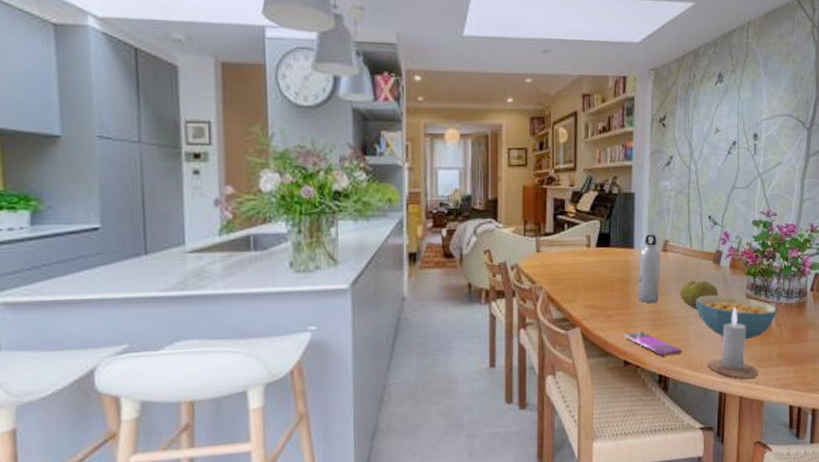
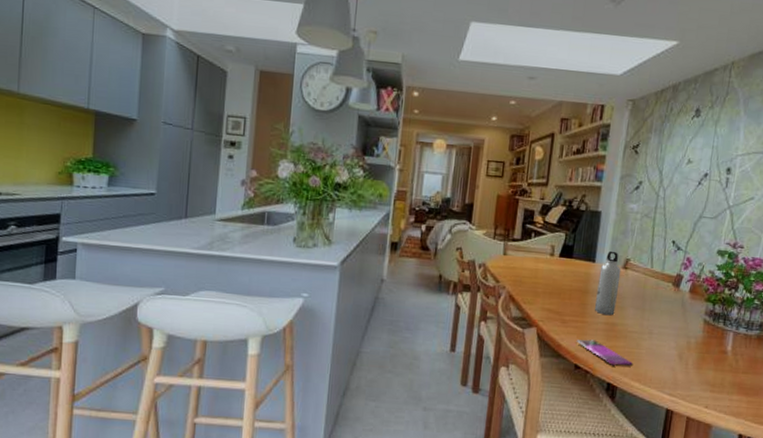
fruit: present [679,280,718,309] -> none [635,299,676,327]
cereal bowl: present [695,295,778,340] -> none [651,315,736,364]
candle: present [707,307,758,379] -> none [656,330,709,401]

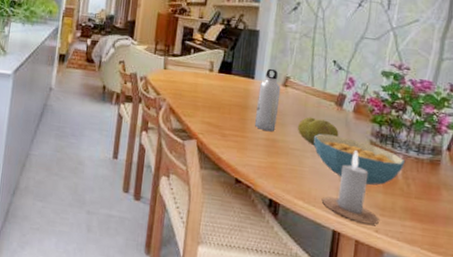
smartphone: present [576,339,634,367] -> none [236,154,297,183]
fruit: none [635,299,676,327] -> present [297,117,339,145]
cereal bowl: none [651,315,736,364] -> present [313,133,406,186]
candle: none [656,330,709,401] -> present [321,150,379,225]

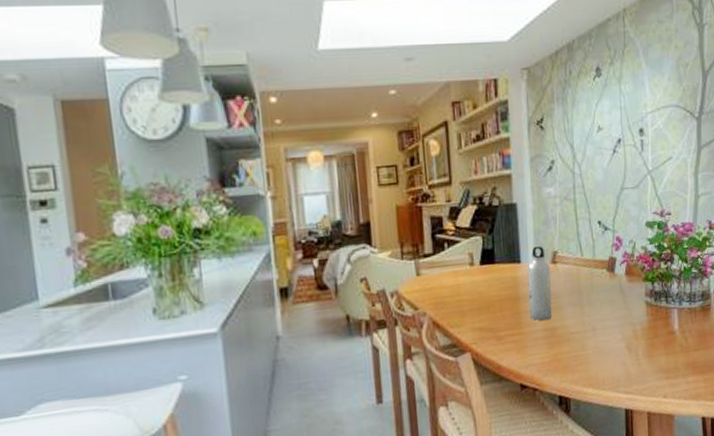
fruit: present [297,117,339,145] -> none [573,291,616,323]
cereal bowl: present [313,133,406,186] -> none [591,304,680,351]
candle: present [321,150,379,225] -> none [610,316,666,393]

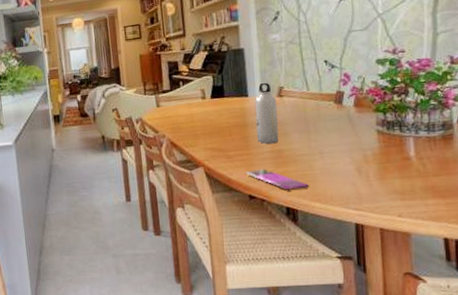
smartphone: none [517,351,583,376] -> present [245,169,310,191]

